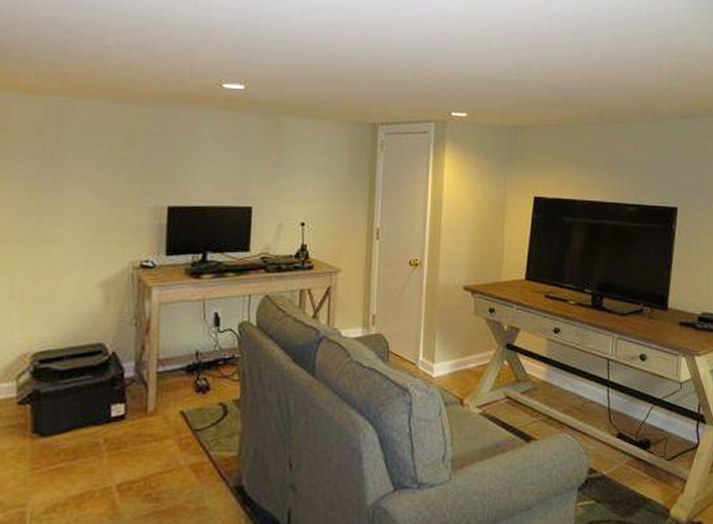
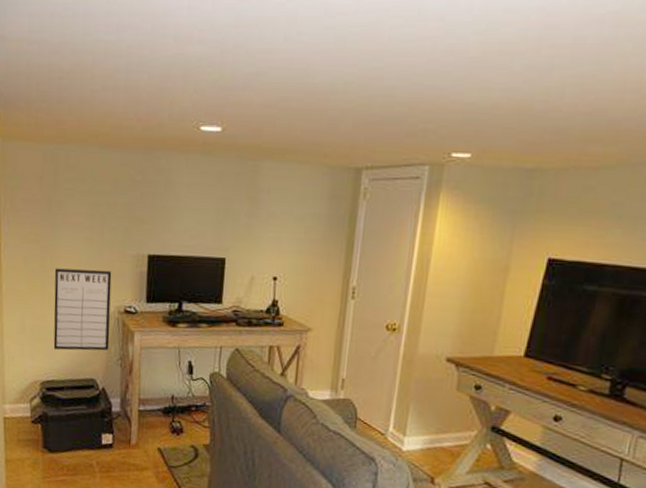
writing board: none [50,224,126,314] -> present [53,268,112,351]

